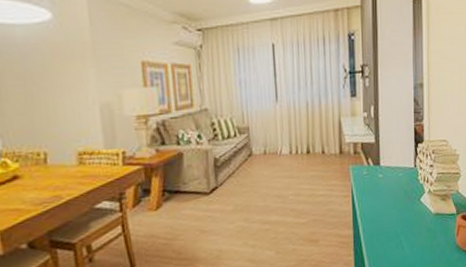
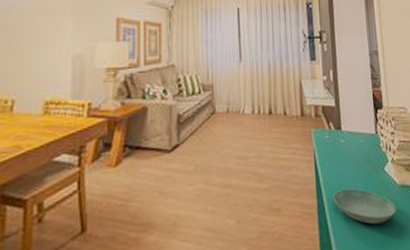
saucer: none [368,219,429,249] -> present [332,188,396,225]

